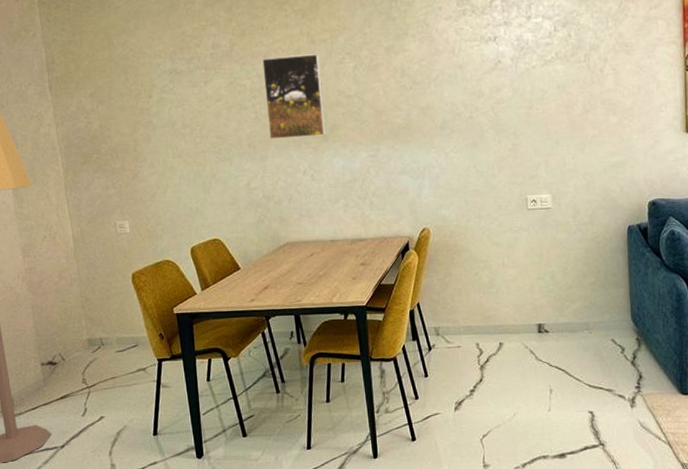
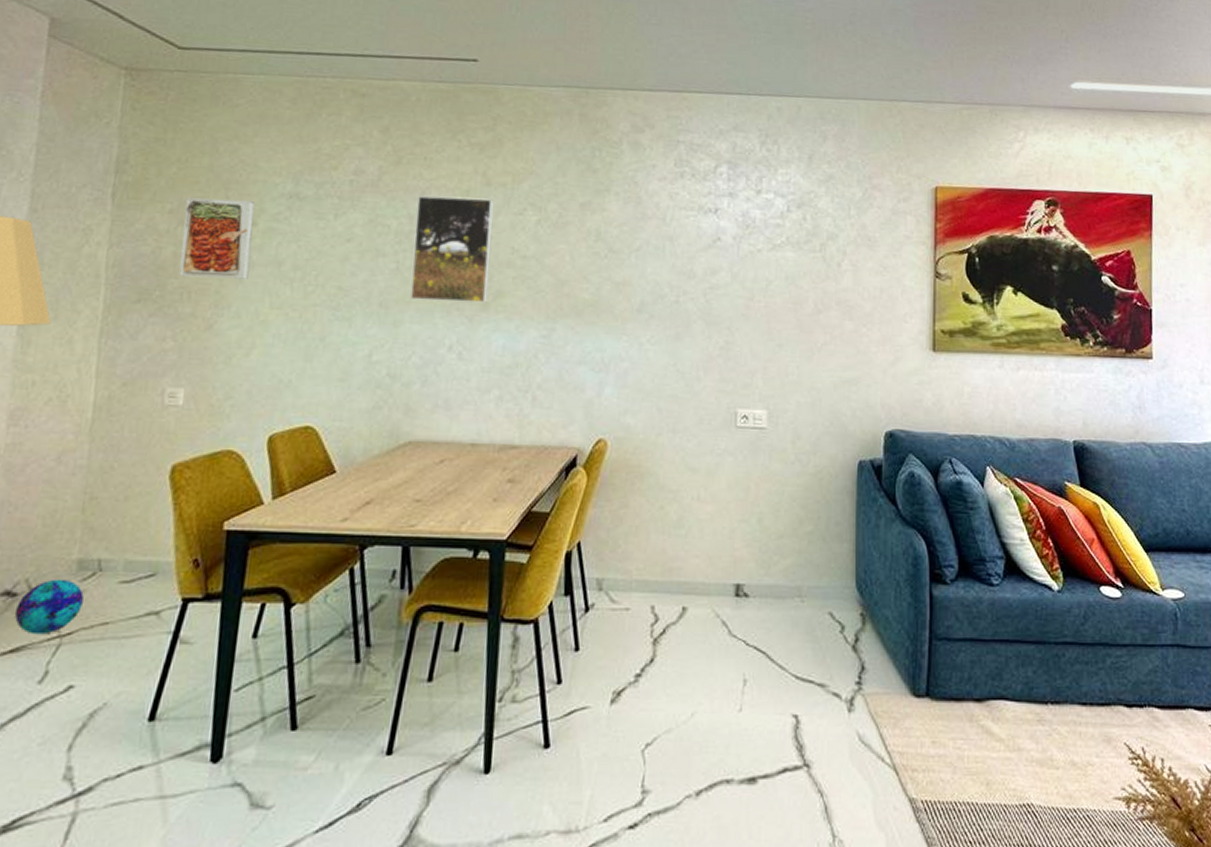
decorative ball: none [57,352,97,387] -> present [14,579,84,635]
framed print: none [99,79,154,142] -> present [179,198,255,279]

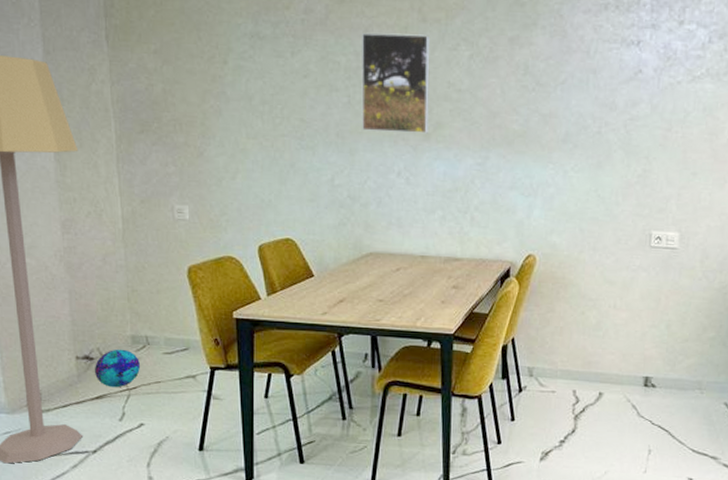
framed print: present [179,198,255,279] -> none [166,39,226,113]

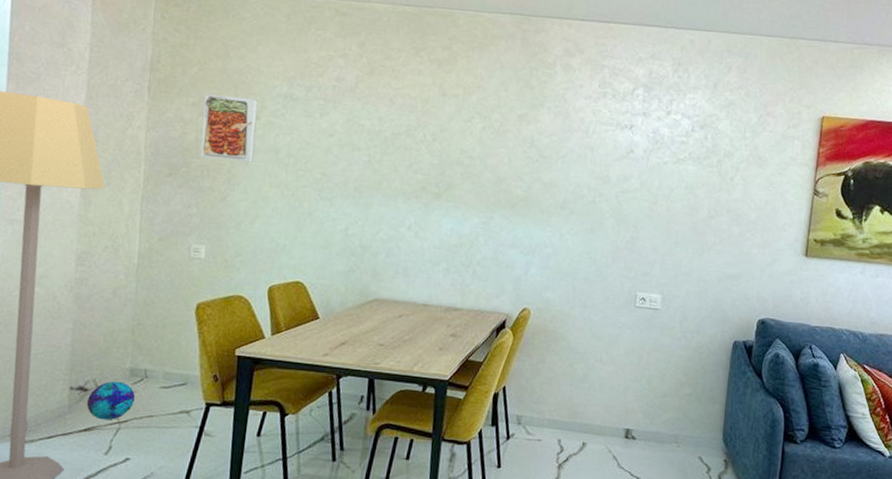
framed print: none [166,39,226,113] -> present [200,94,258,163]
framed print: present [361,32,430,134] -> none [379,102,448,193]

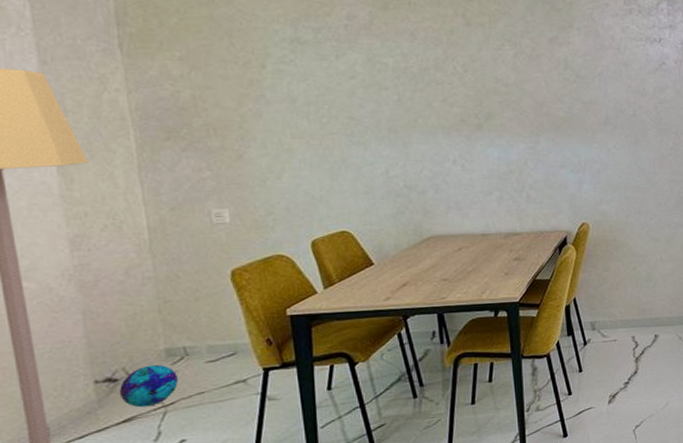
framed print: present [200,94,258,163] -> none [193,45,267,115]

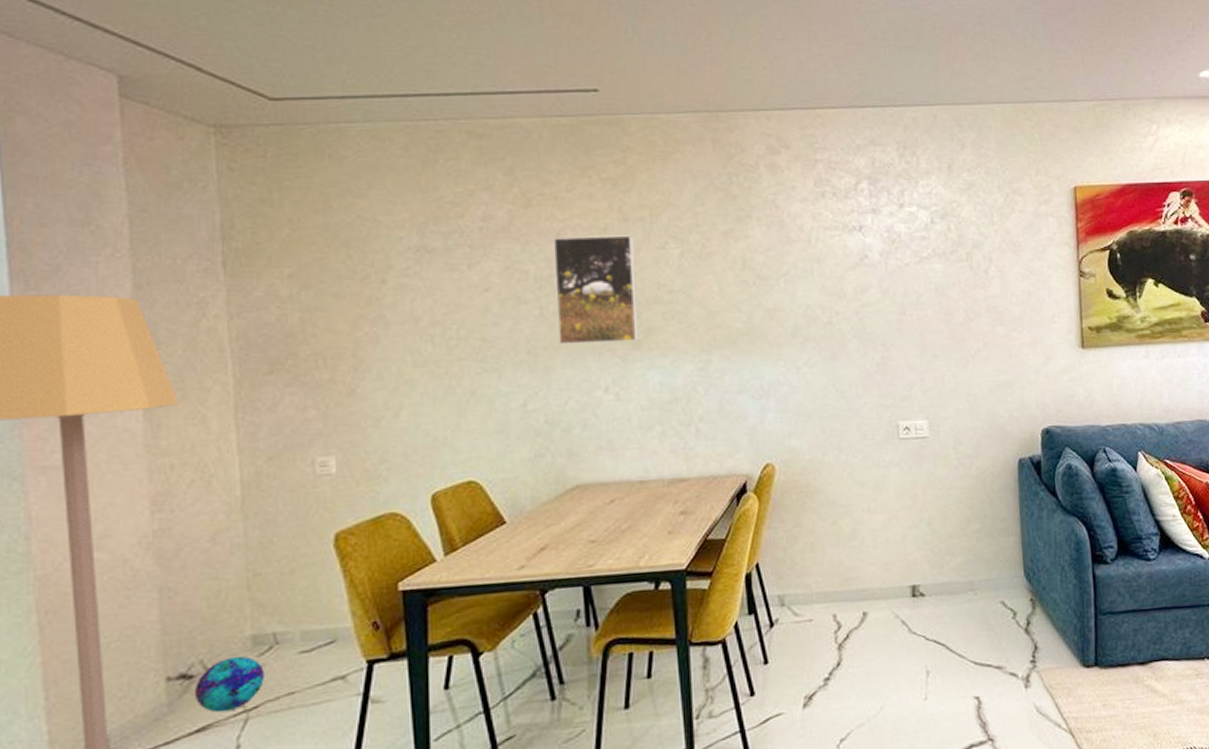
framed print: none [408,36,480,124] -> present [554,235,638,345]

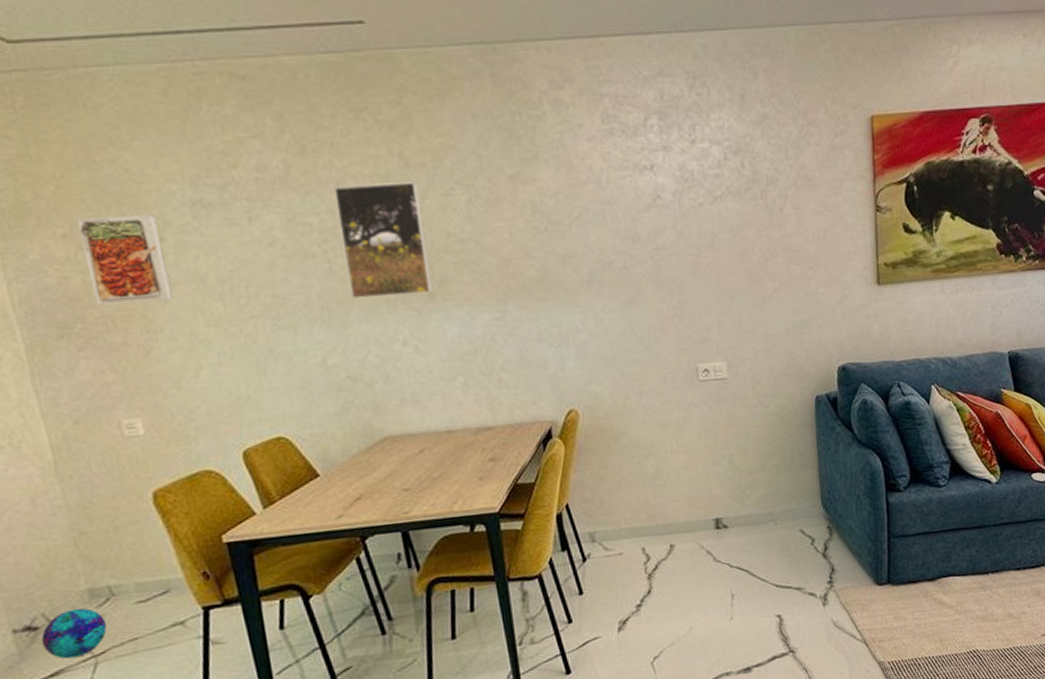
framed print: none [305,257,385,342] -> present [76,213,173,305]

